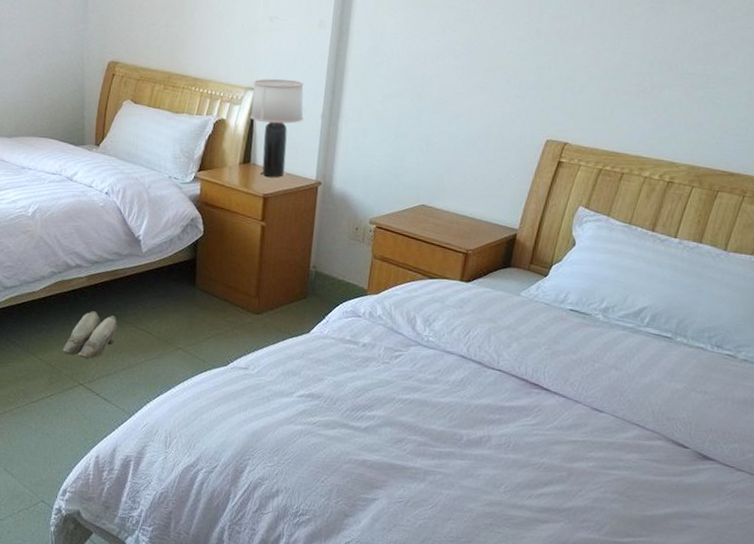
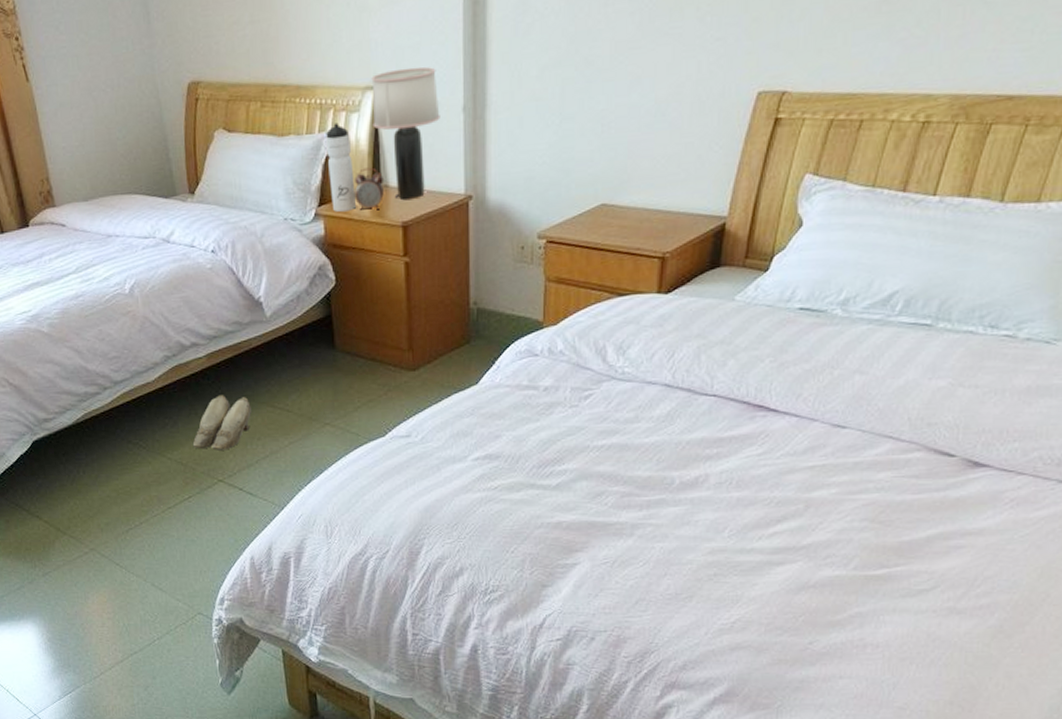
water bottle: none [209,110,231,180] -> present [325,122,357,213]
alarm clock: none [227,147,253,182] -> present [354,167,384,212]

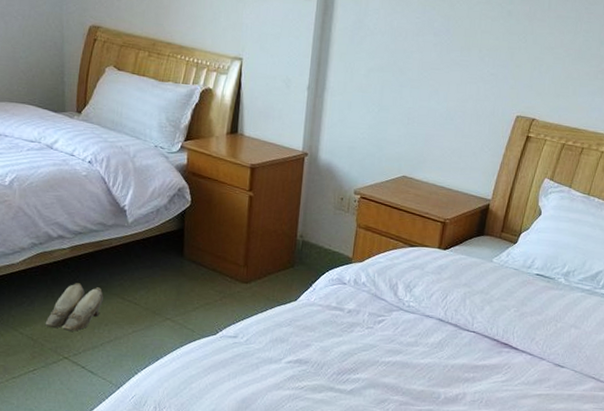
water bottle: present [325,122,357,213] -> none [196,79,218,150]
alarm clock: present [354,167,384,212] -> none [215,117,240,152]
table lamp: present [371,66,440,201] -> none [236,49,290,149]

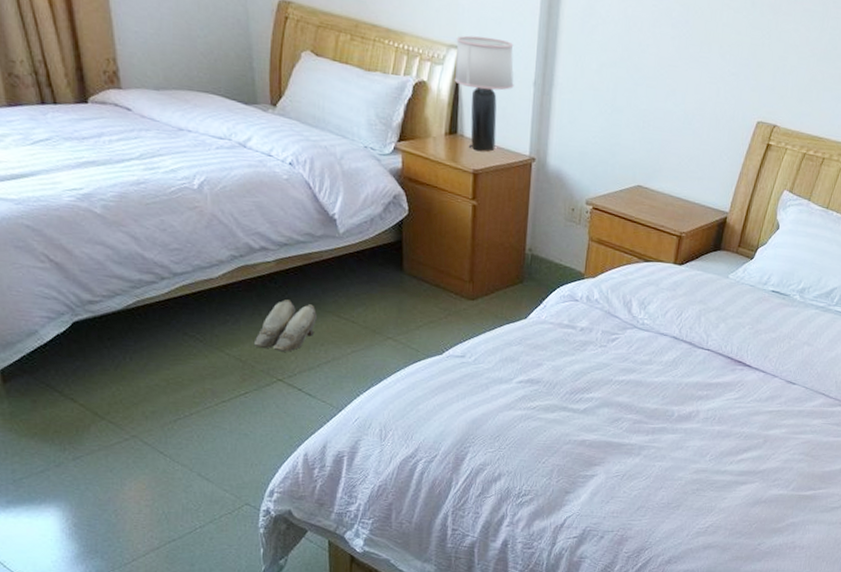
table lamp: none [236,49,290,149] -> present [454,35,514,152]

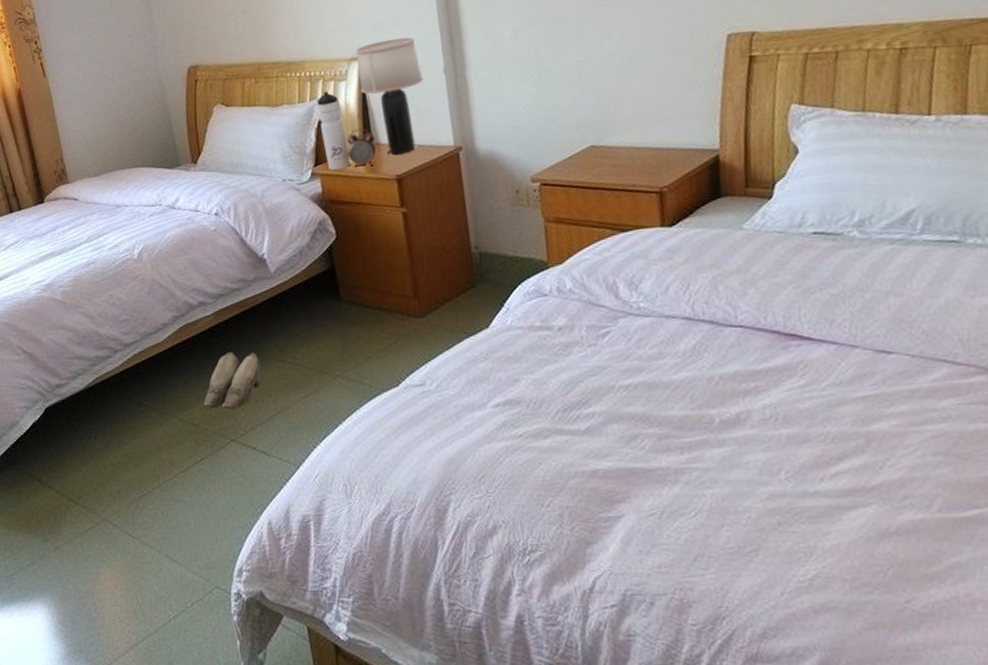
water bottle: none [409,70,434,152] -> present [316,91,351,171]
alarm clock: none [432,115,460,156] -> present [347,128,376,169]

